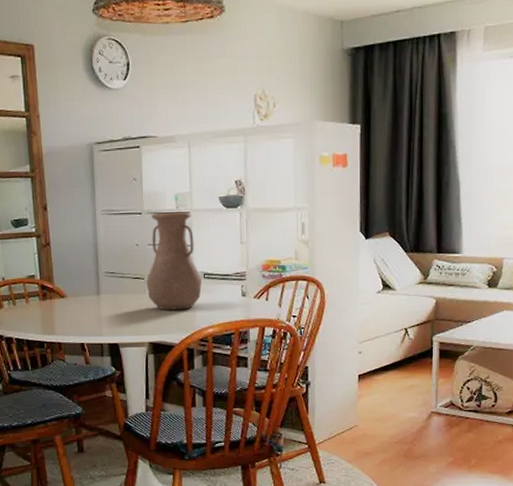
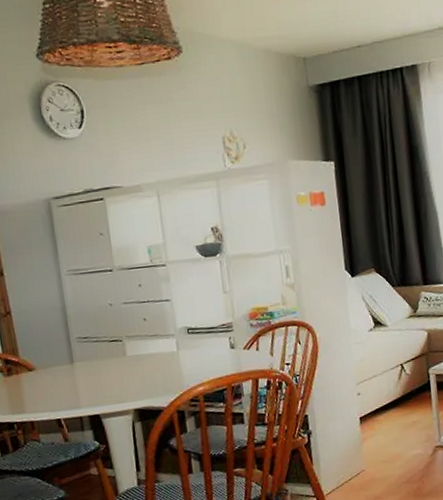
vase: present [145,211,203,311] -> none [123,264,187,373]

